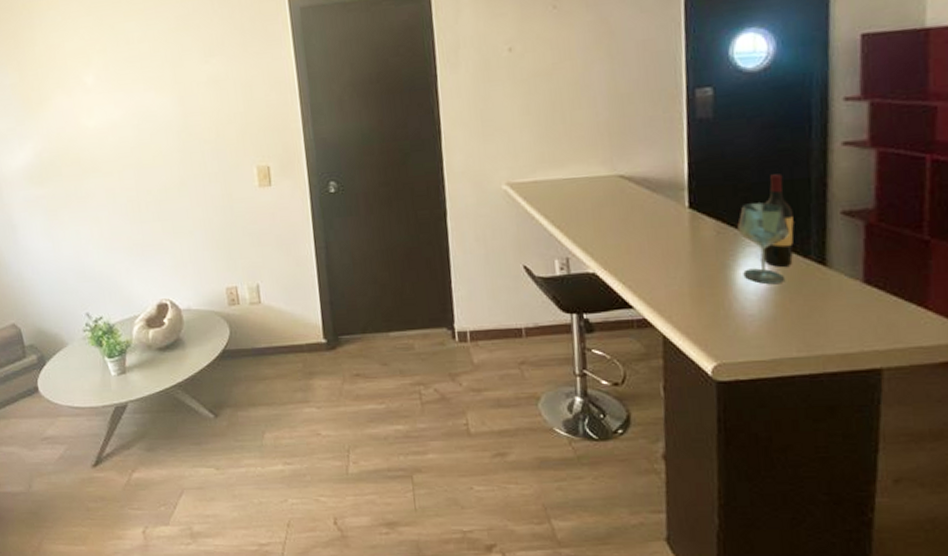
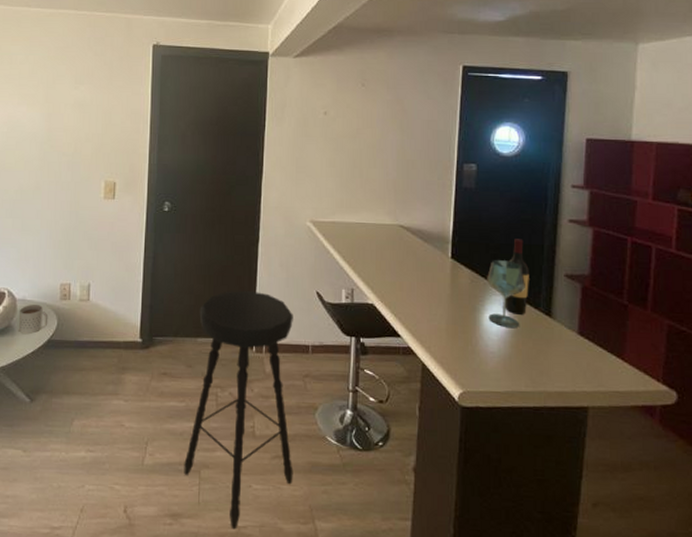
mug: none [186,312,220,347] -> present [19,304,49,335]
music stool: none [387,272,520,535] -> present [184,290,293,530]

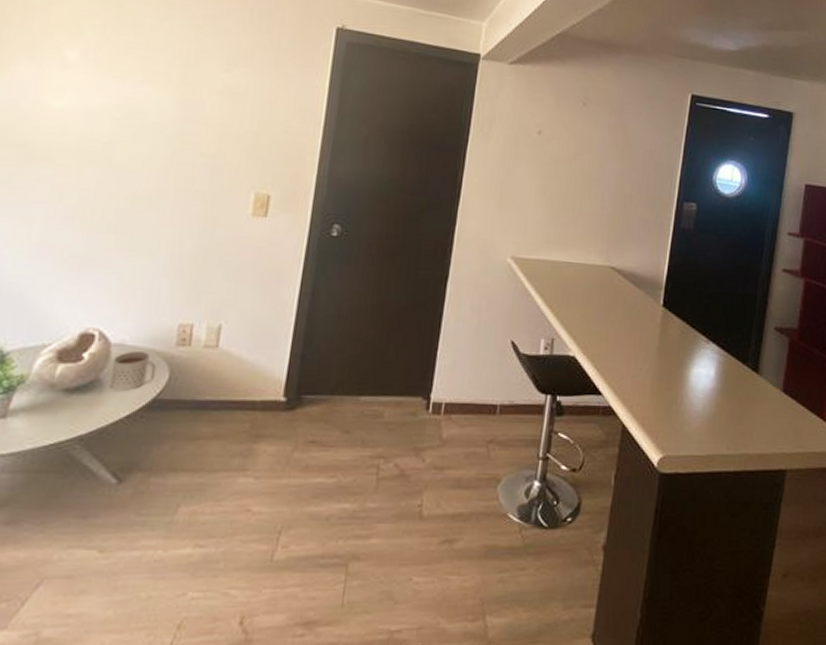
music stool: present [184,290,293,530] -> none [326,337,482,636]
wine glass: present [487,260,525,327] -> none [696,310,736,384]
wine bottle: present [505,239,529,315] -> none [714,287,741,370]

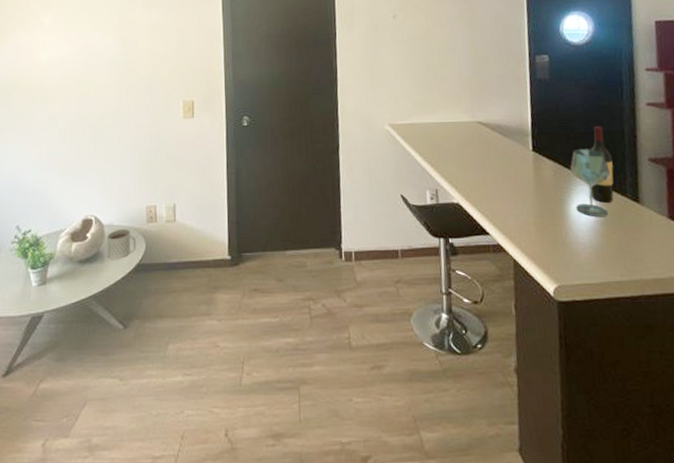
wine glass: none [696,310,736,384] -> present [570,149,610,217]
wine bottle: none [714,287,741,370] -> present [590,126,614,203]

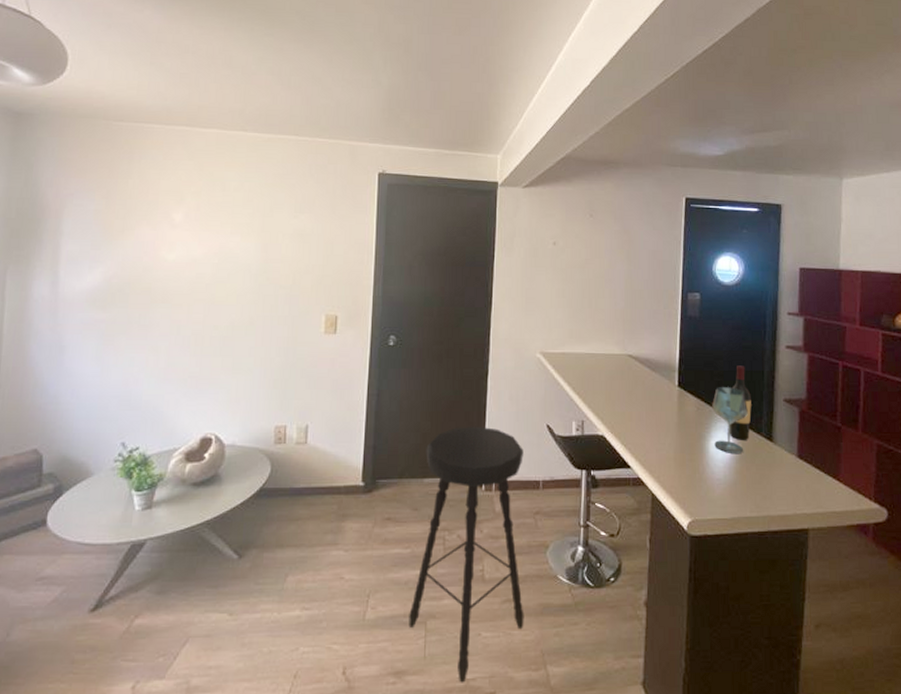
mug: present [107,228,137,260] -> none [227,449,261,484]
music stool: none [282,199,394,446] -> present [409,426,524,683]

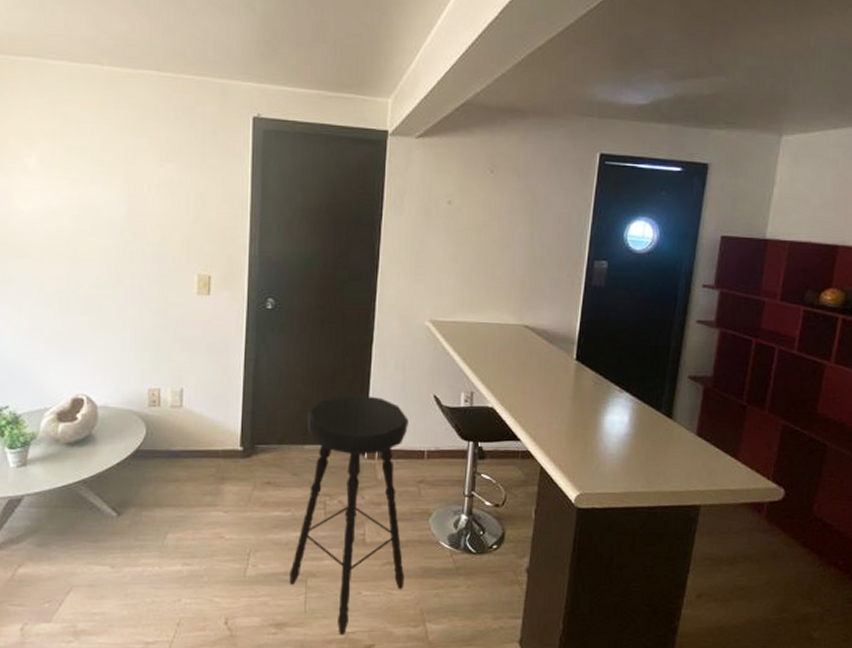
wine glass: present [712,387,748,453] -> none [610,362,649,429]
wine bottle: present [730,365,752,440] -> none [627,340,654,416]

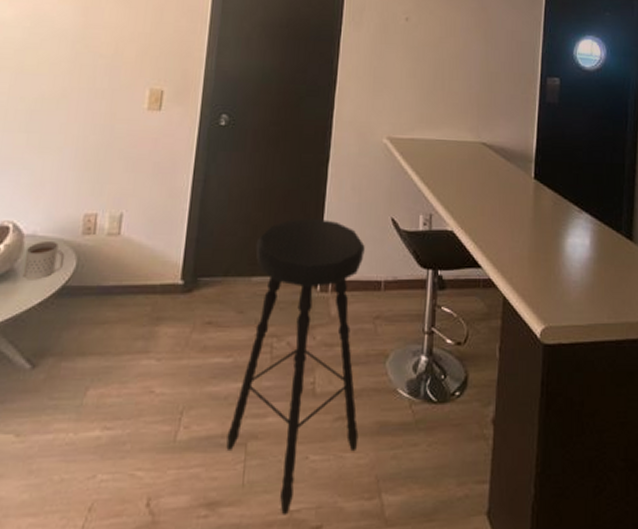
mug: none [100,411,136,445] -> present [23,240,65,280]

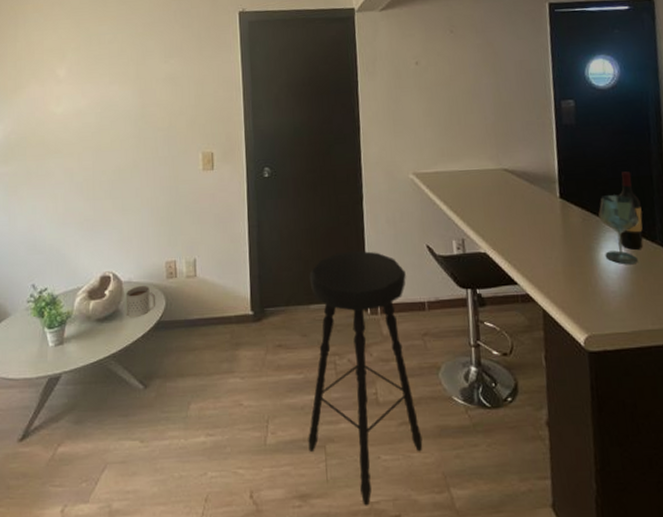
wine glass: none [570,180,607,253] -> present [598,195,639,264]
wine bottle: none [588,157,611,239] -> present [618,171,644,250]

